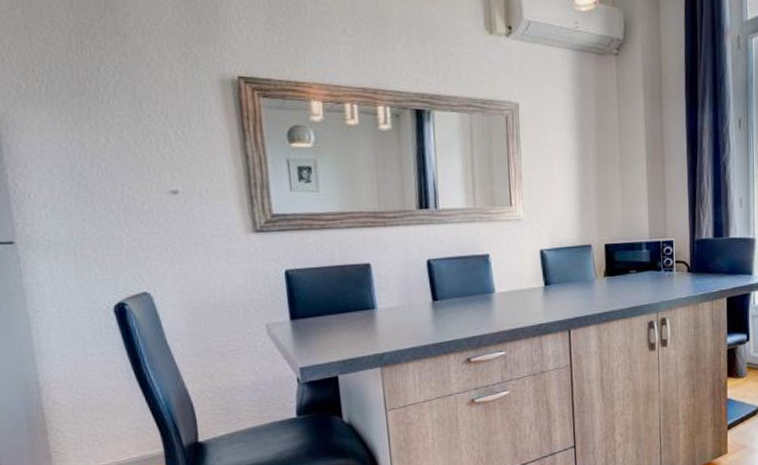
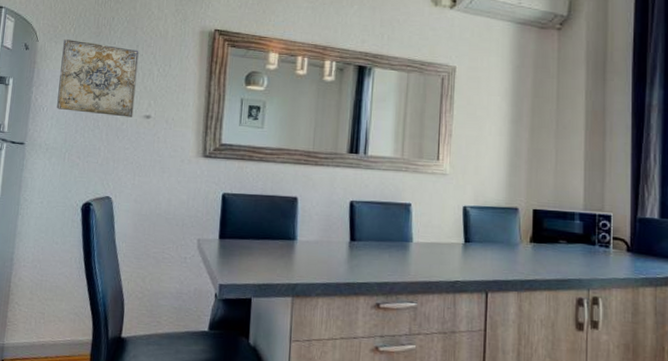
wall art: none [34,100,155,196] -> present [57,38,139,117]

